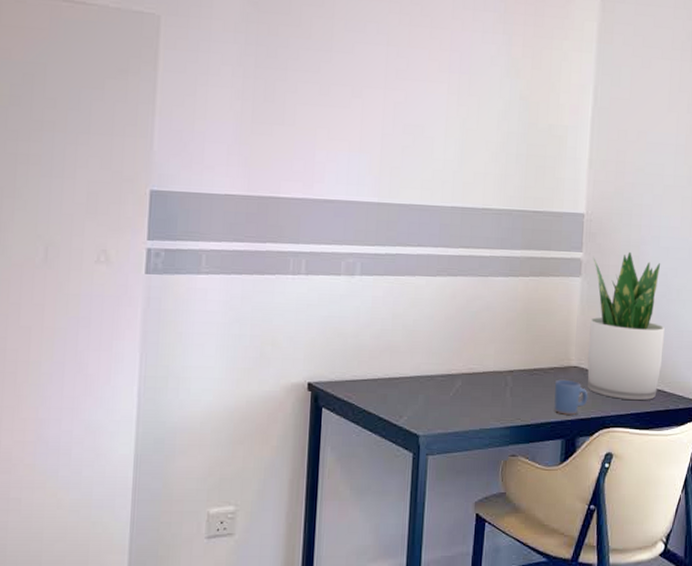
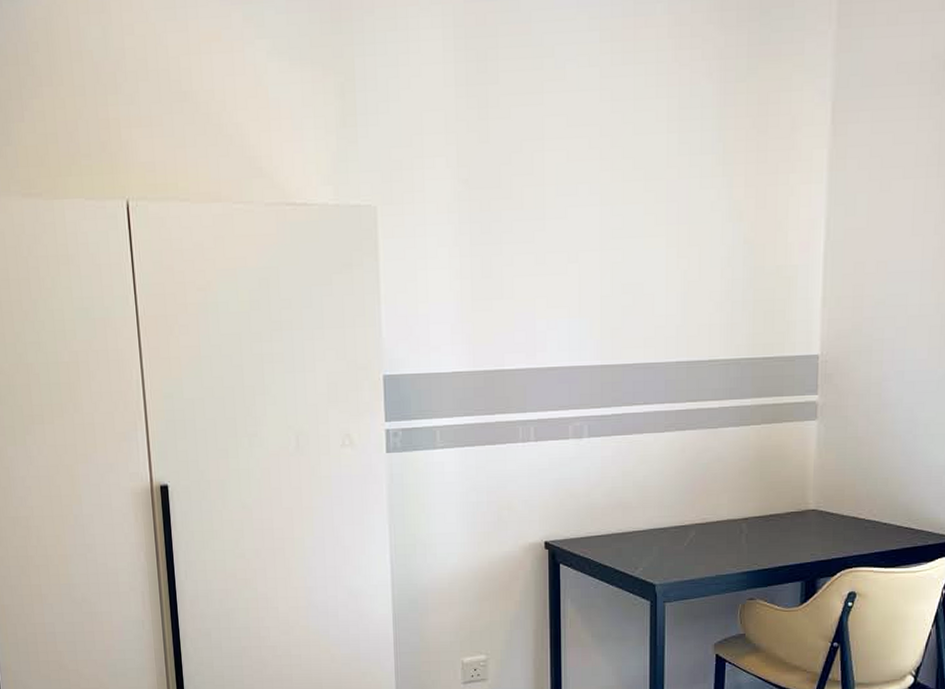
mug: present [554,379,588,416] -> none [792,523,828,558]
planter: present [587,251,665,401] -> none [826,389,911,540]

